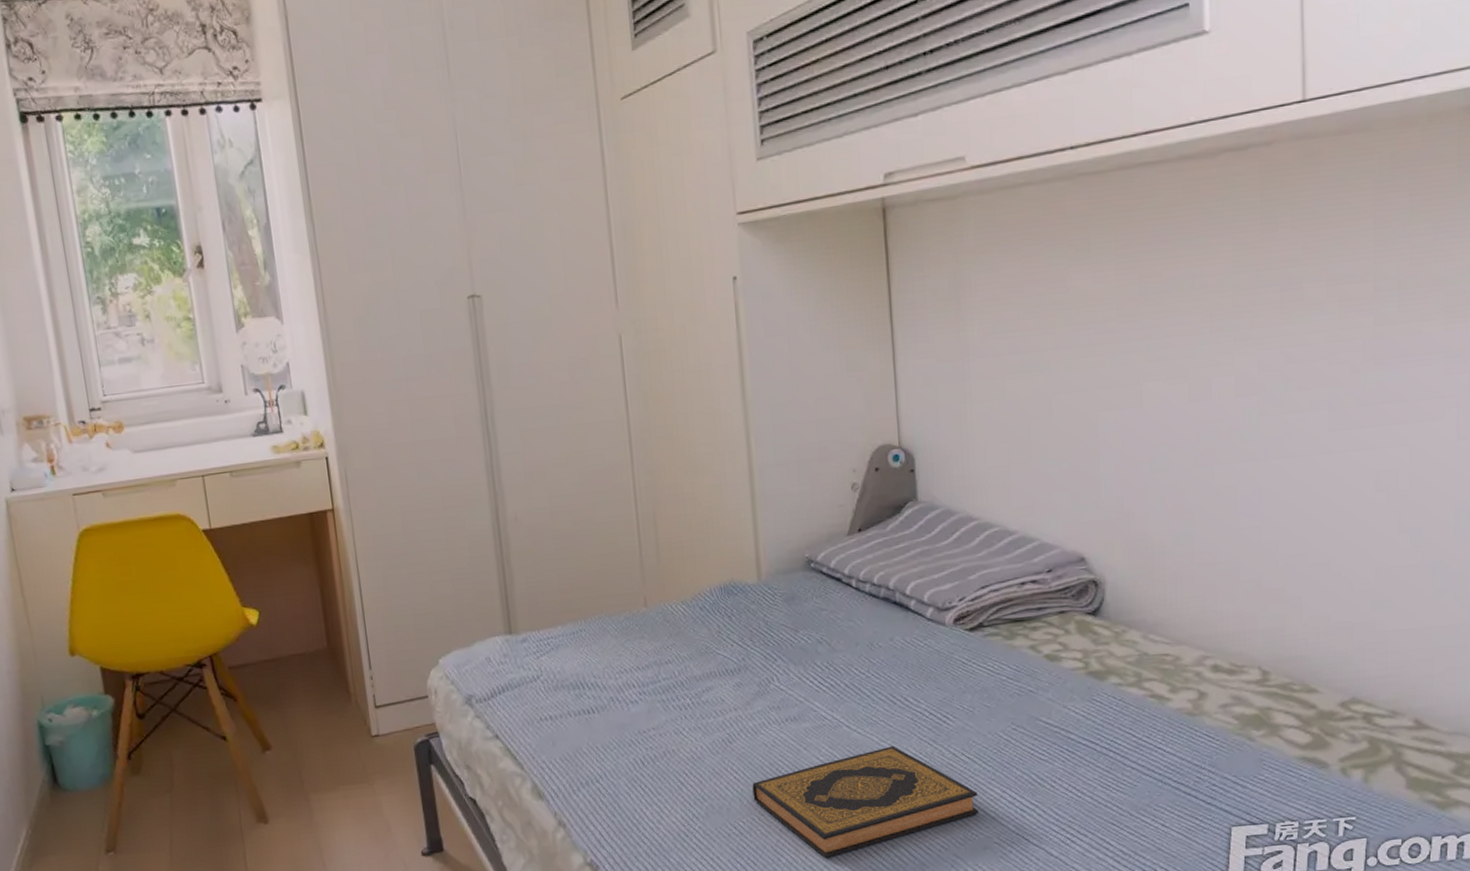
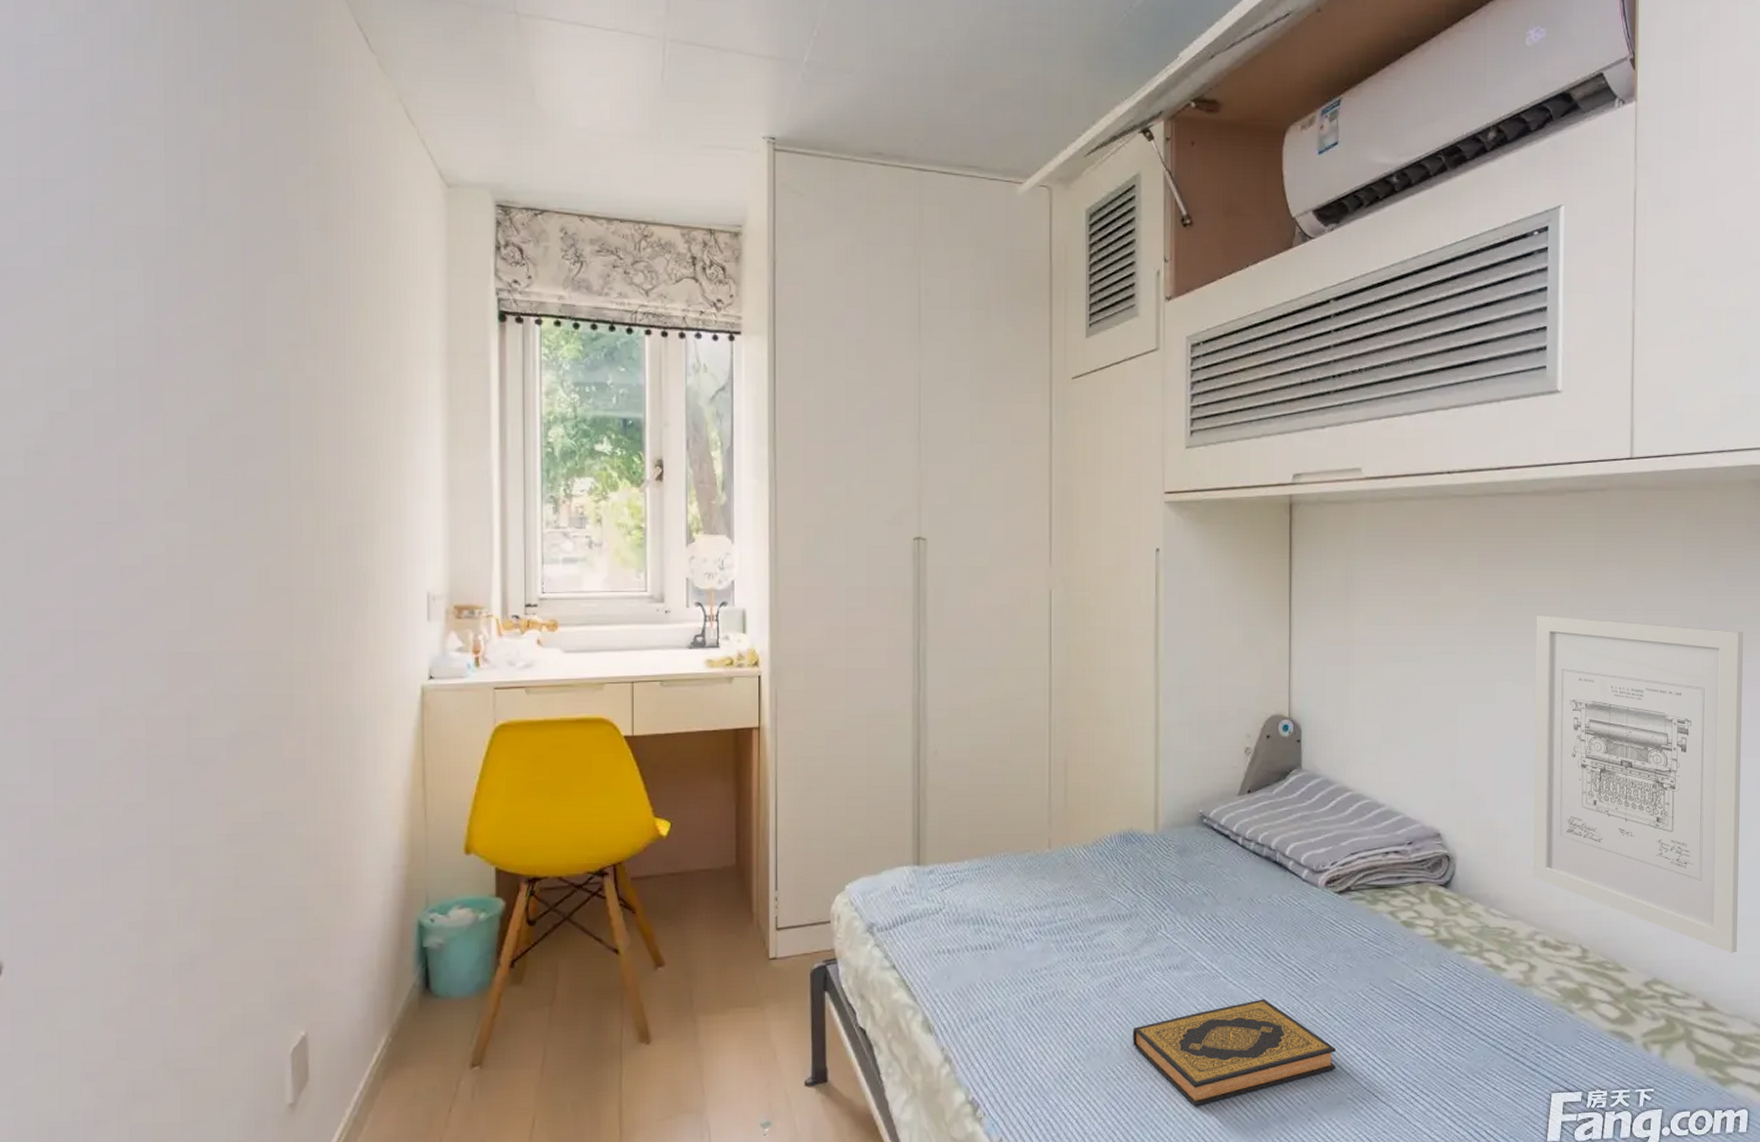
wall art: none [1189,292,1458,664] -> present [1532,614,1744,953]

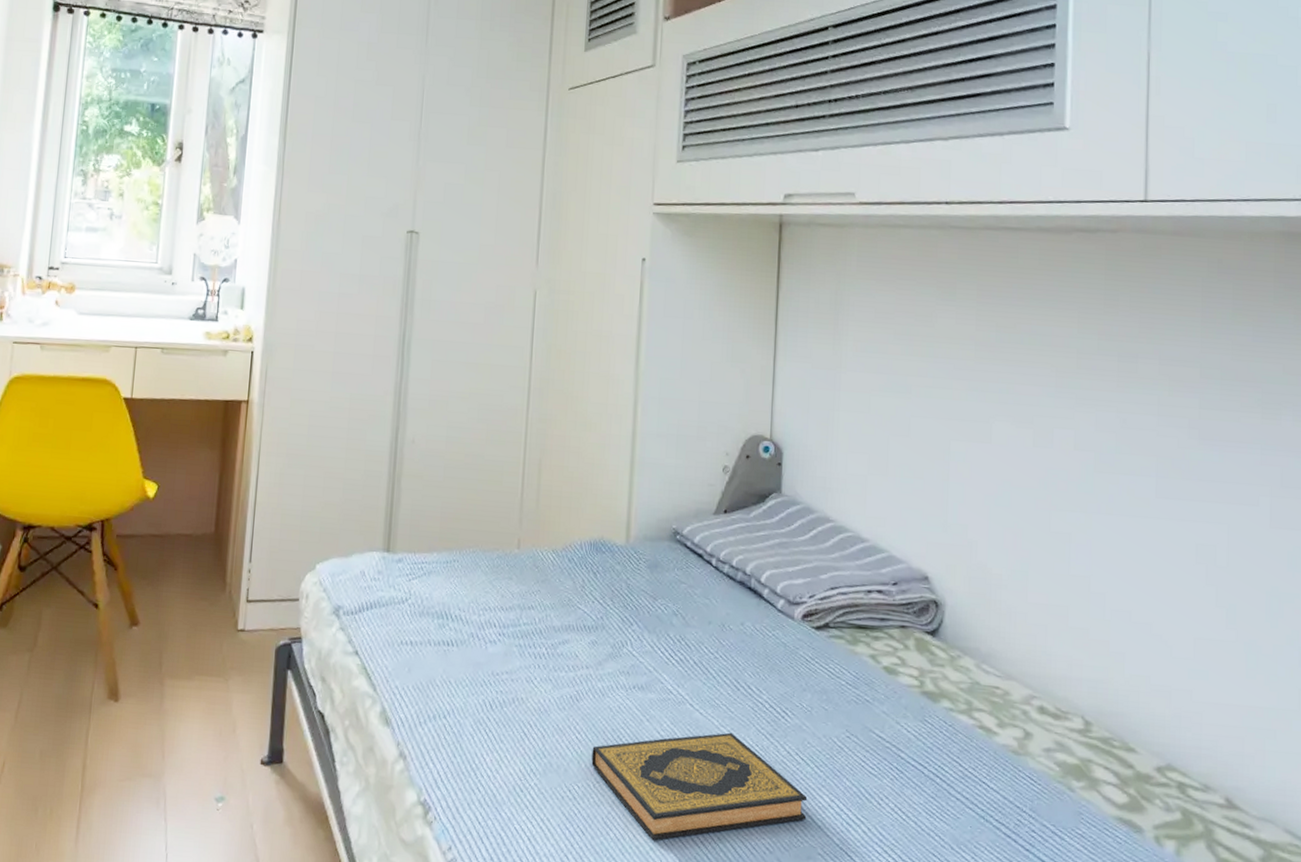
wall art: present [1532,614,1744,953] -> none [1029,355,1273,747]

